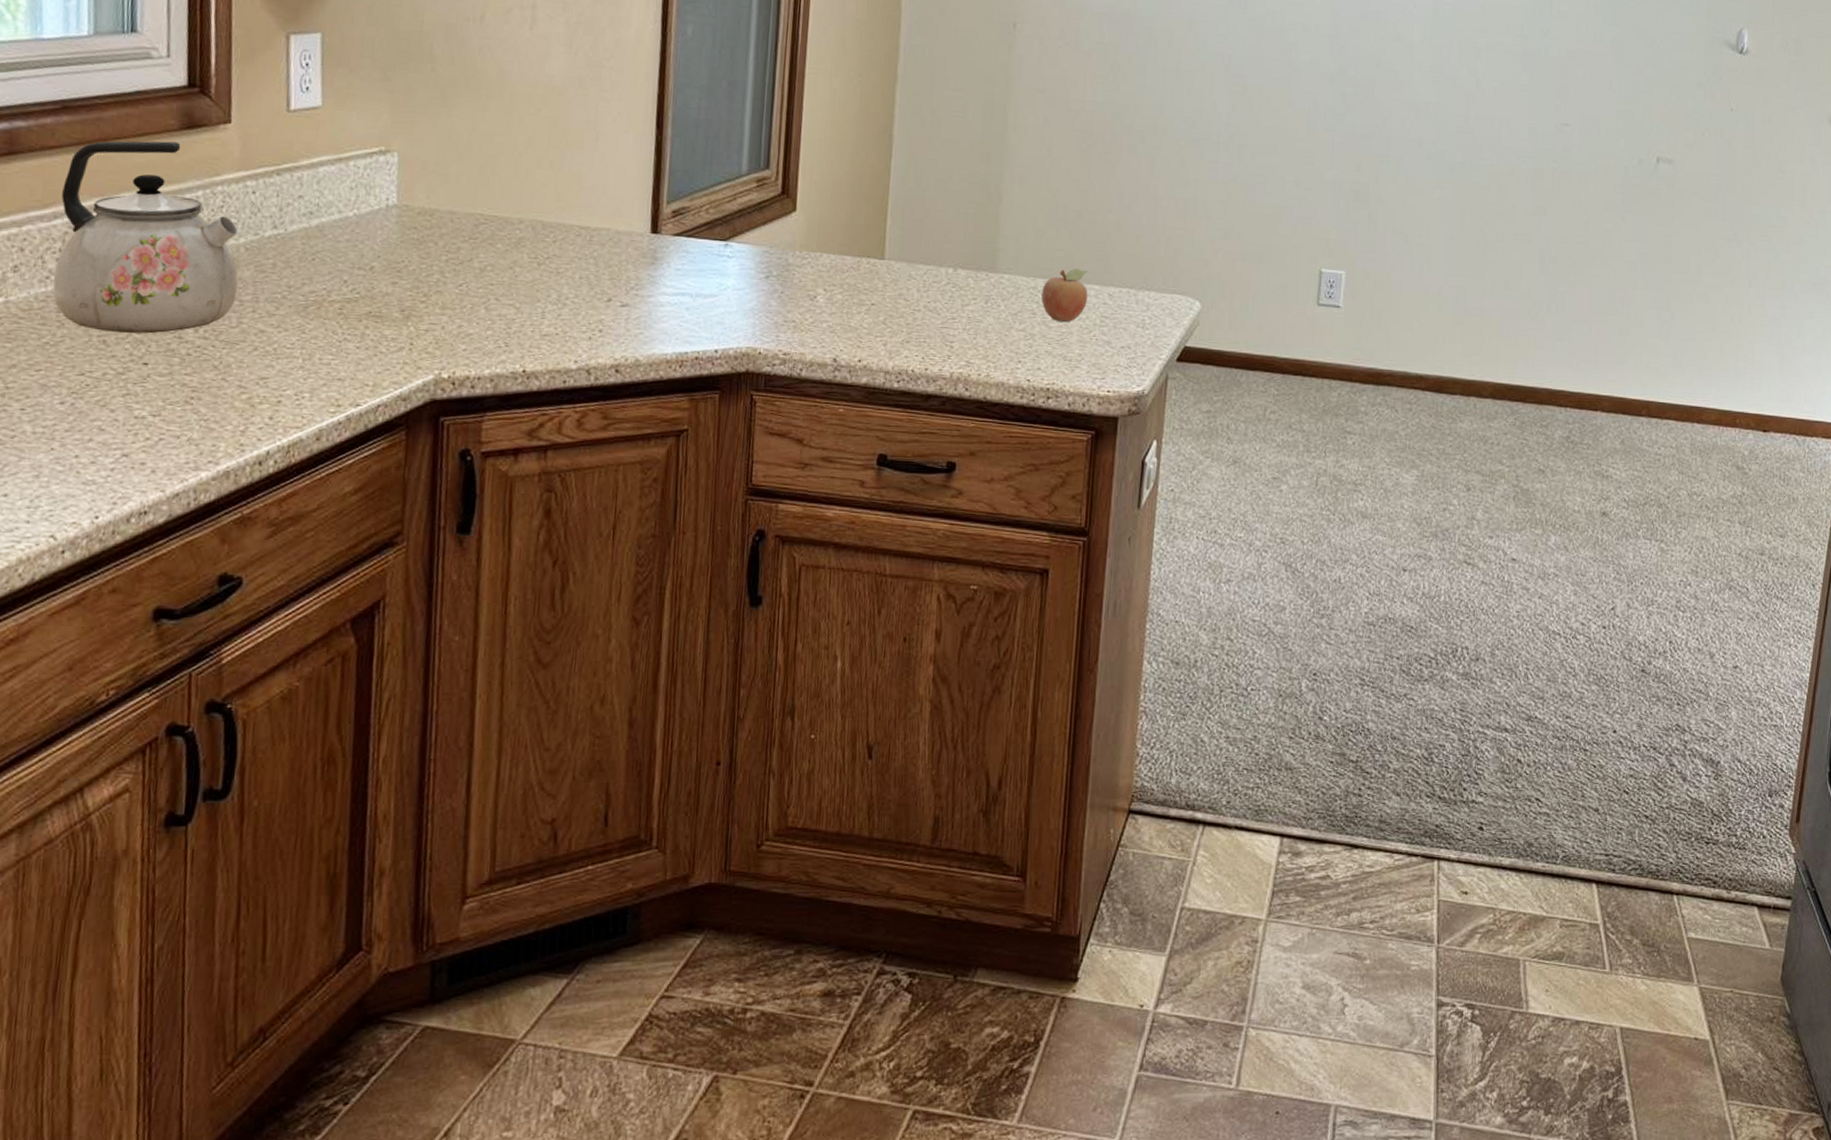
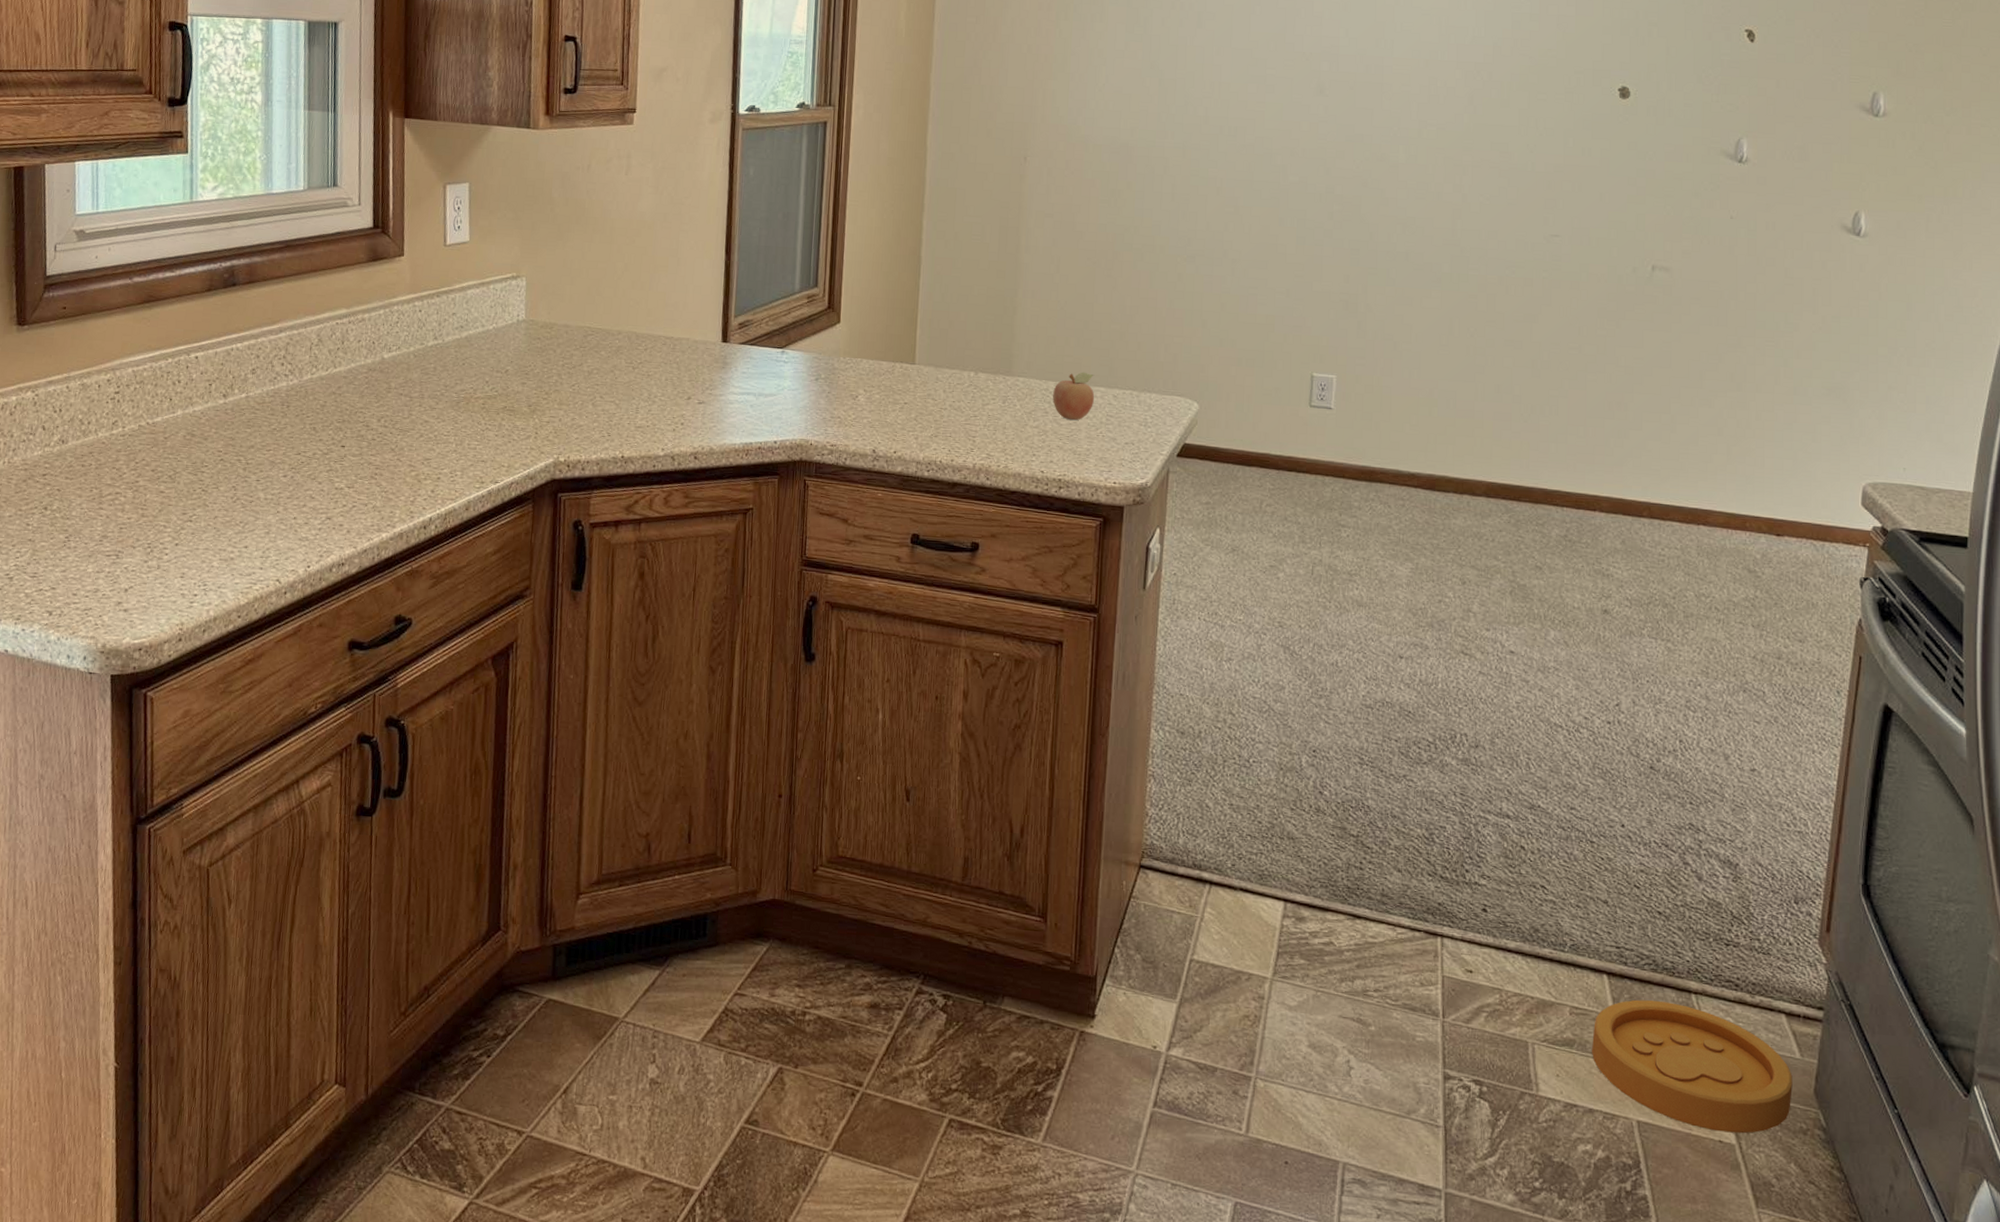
kettle: present [53,141,239,334] -> none [279,271,409,423]
pet bowl: none [1580,904,1762,1029] -> present [1592,999,1793,1134]

